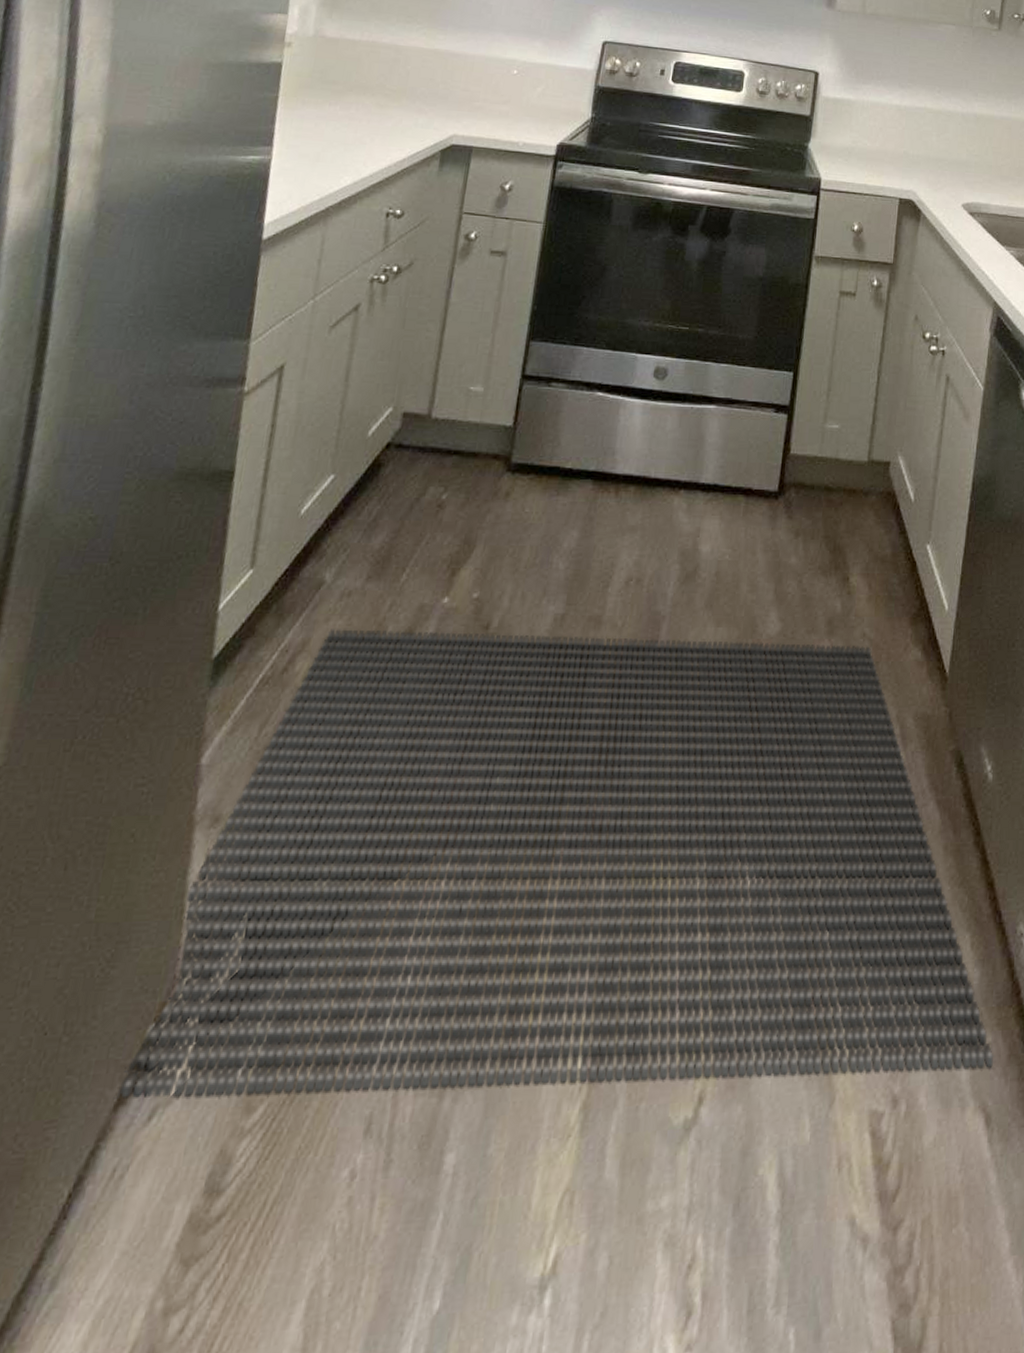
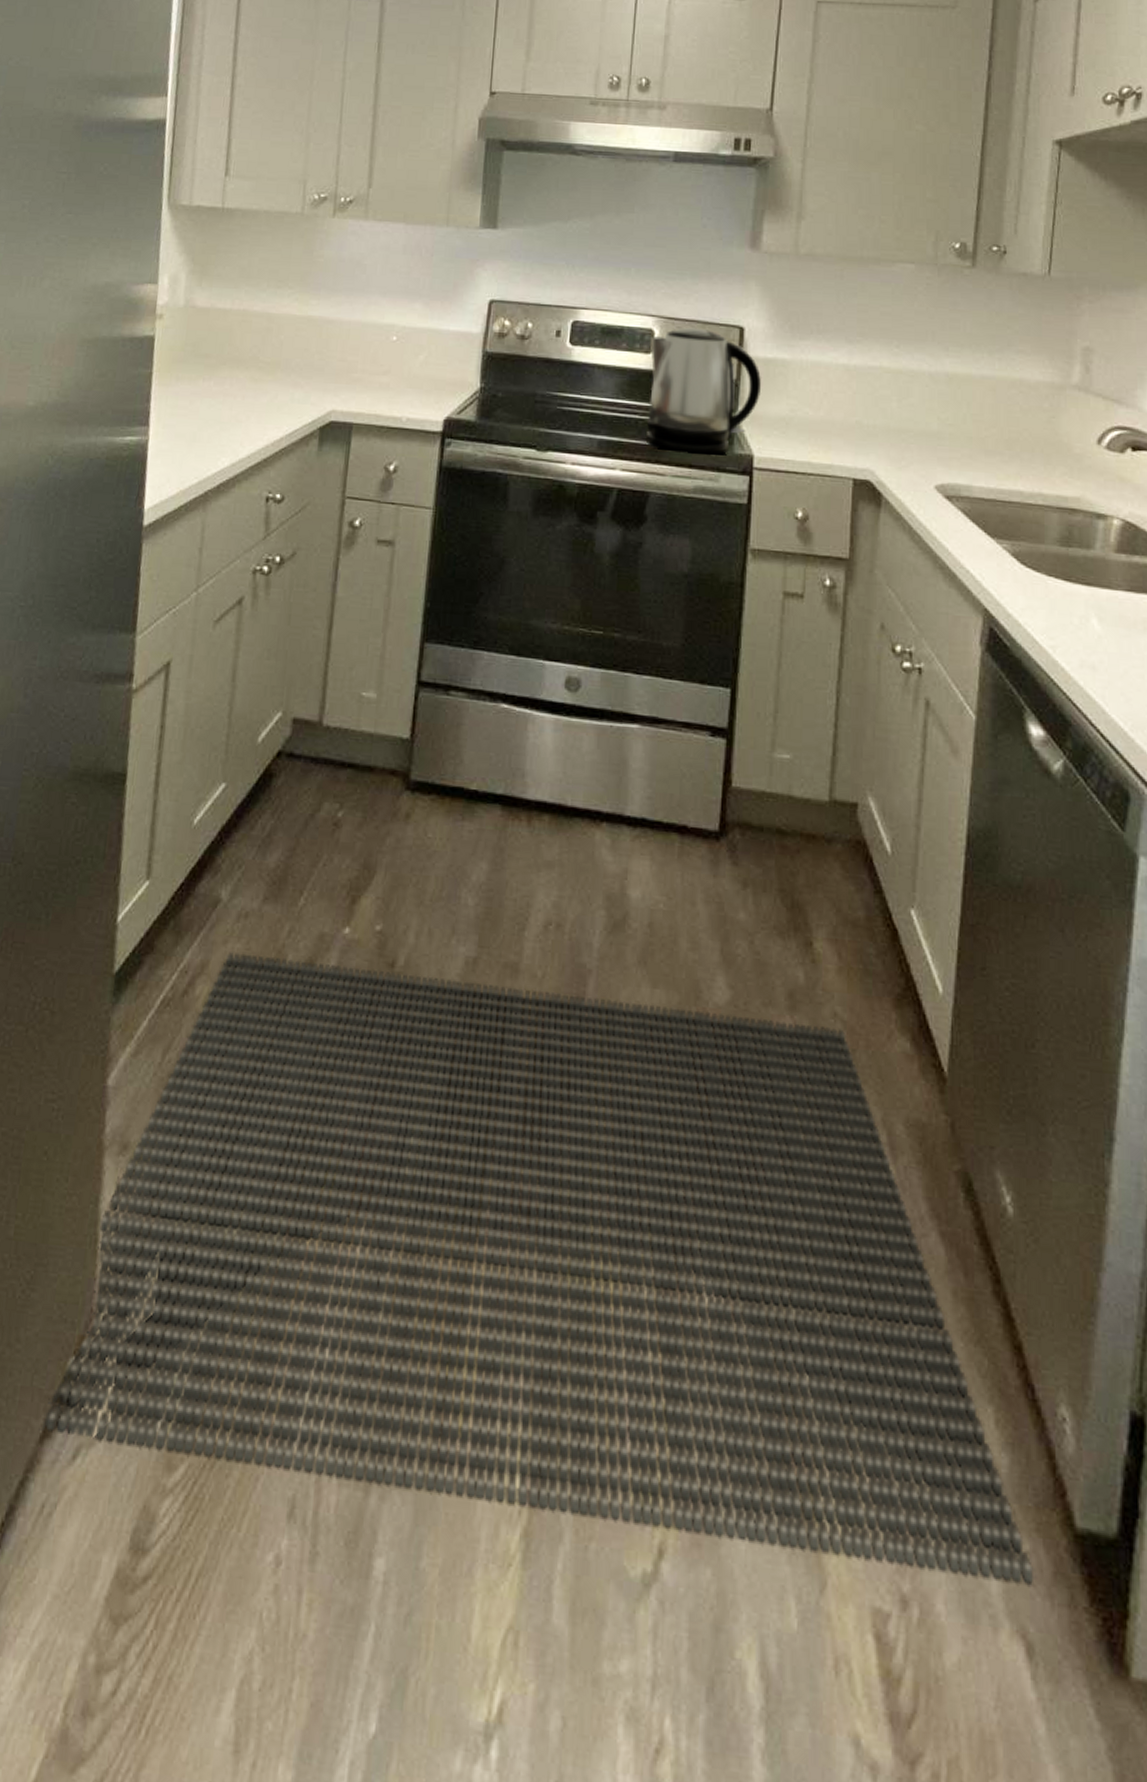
kettle: none [732,70,831,179] -> present [645,327,762,456]

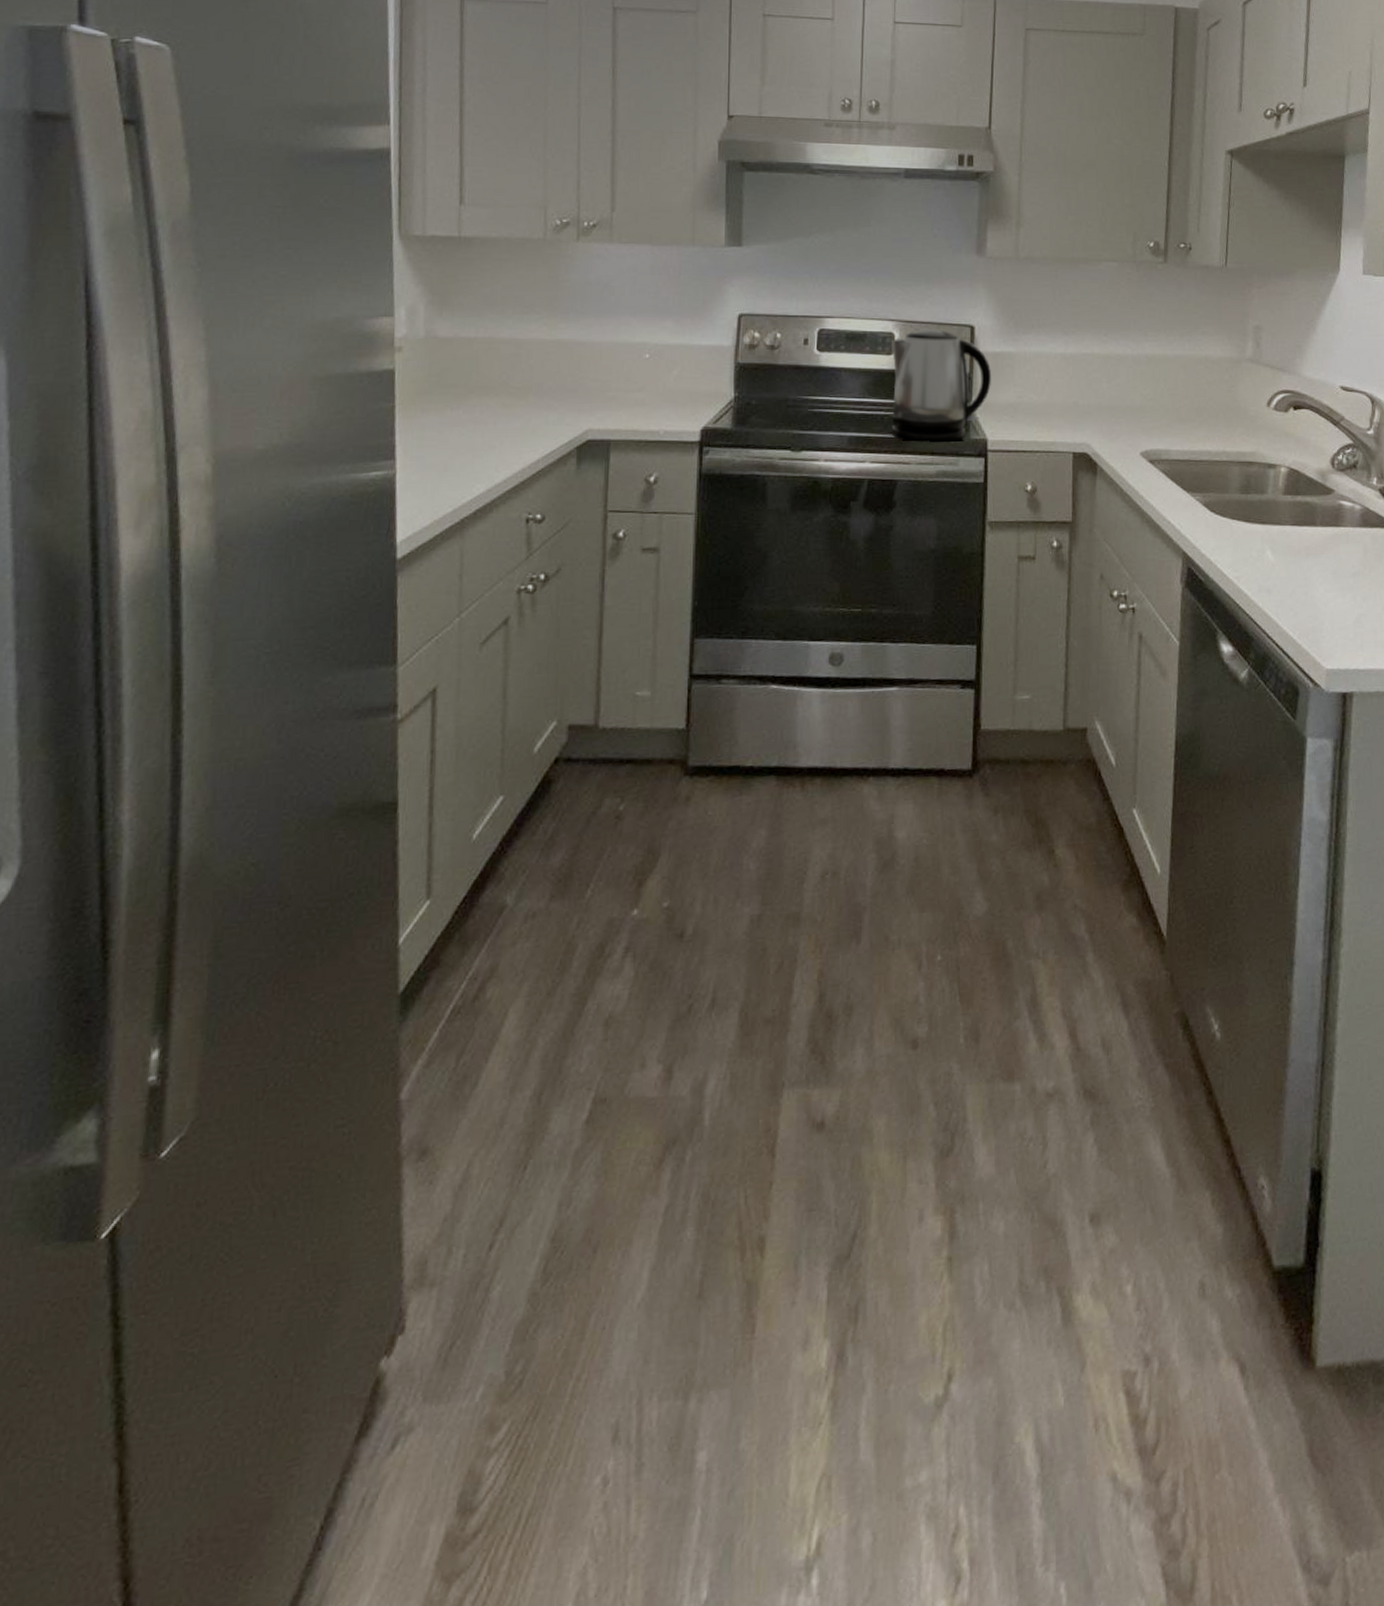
floor mat: present [39,952,1033,1584] -> none [353,917,1243,1433]

